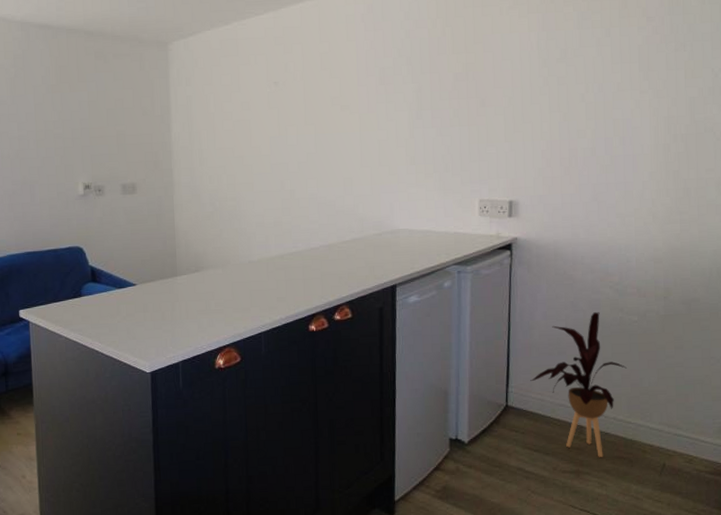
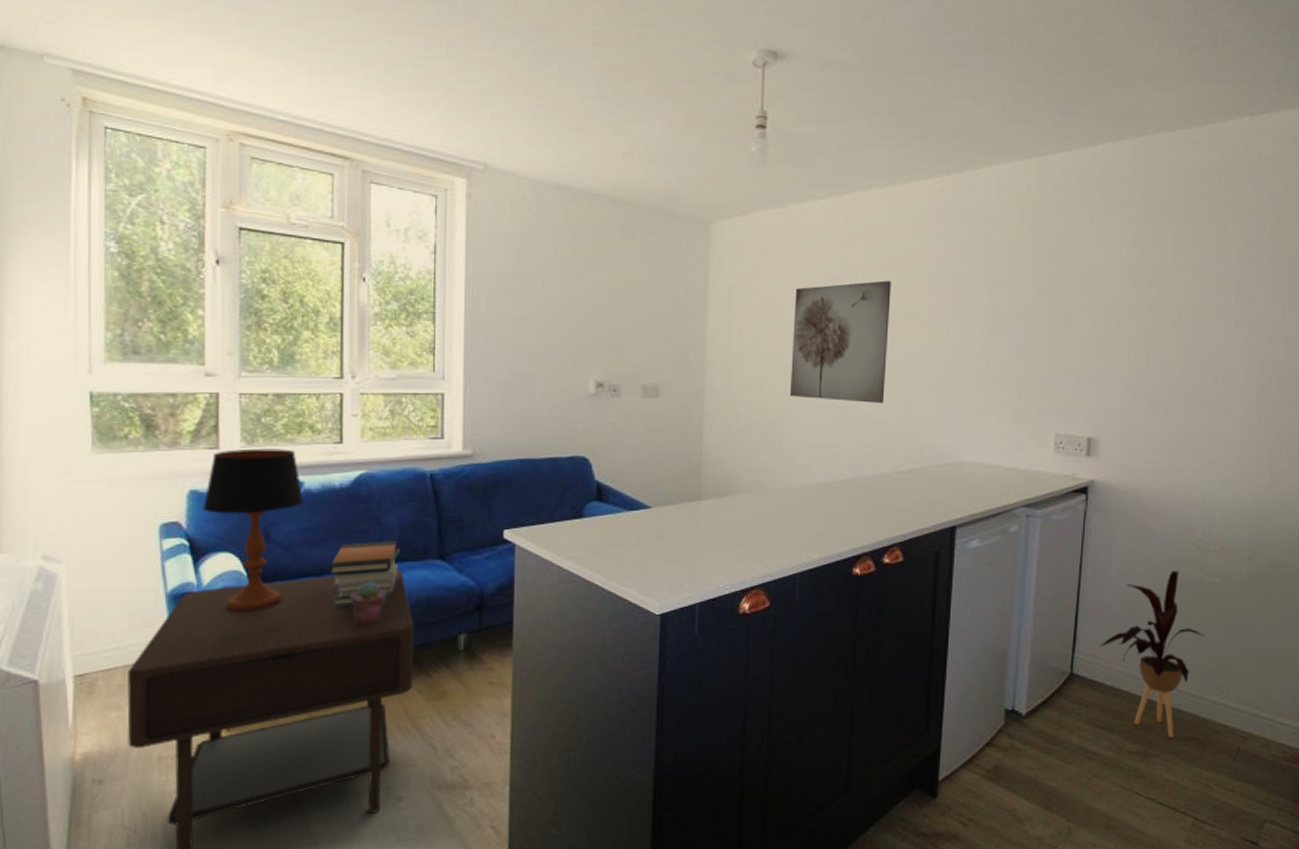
wall art: none [244,79,327,185] -> present [789,280,891,403]

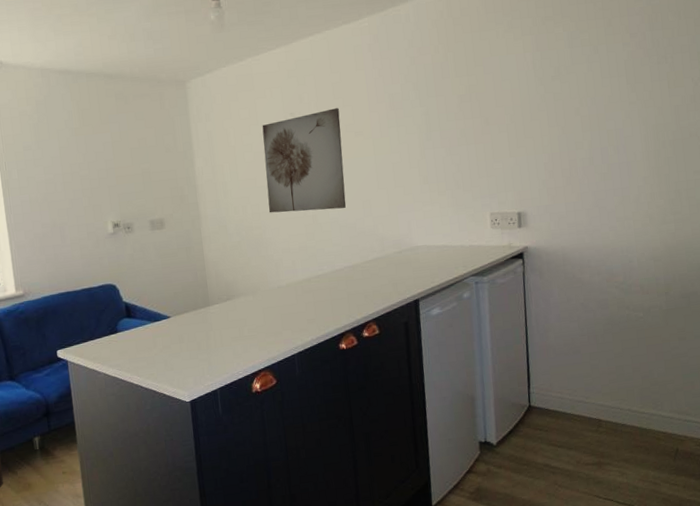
house plant: present [1099,571,1204,738] -> none [550,311,636,448]

